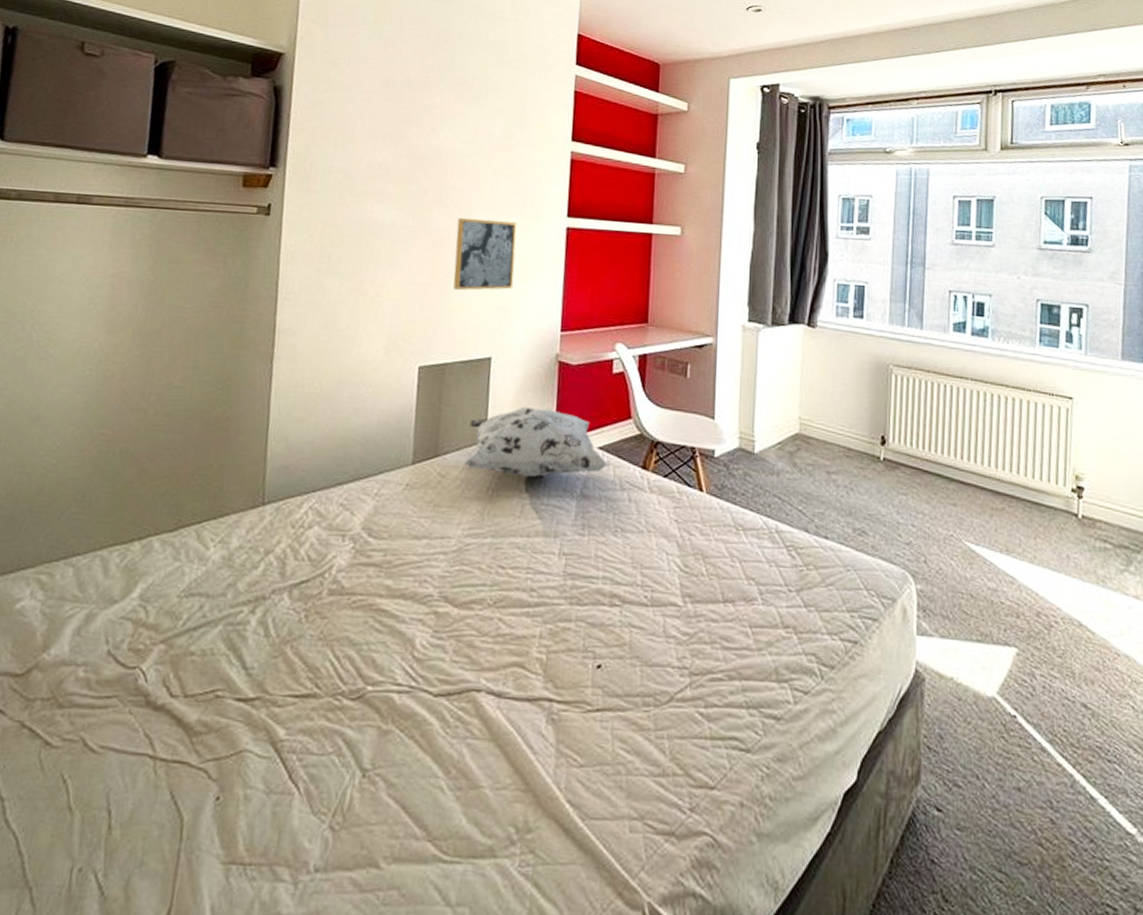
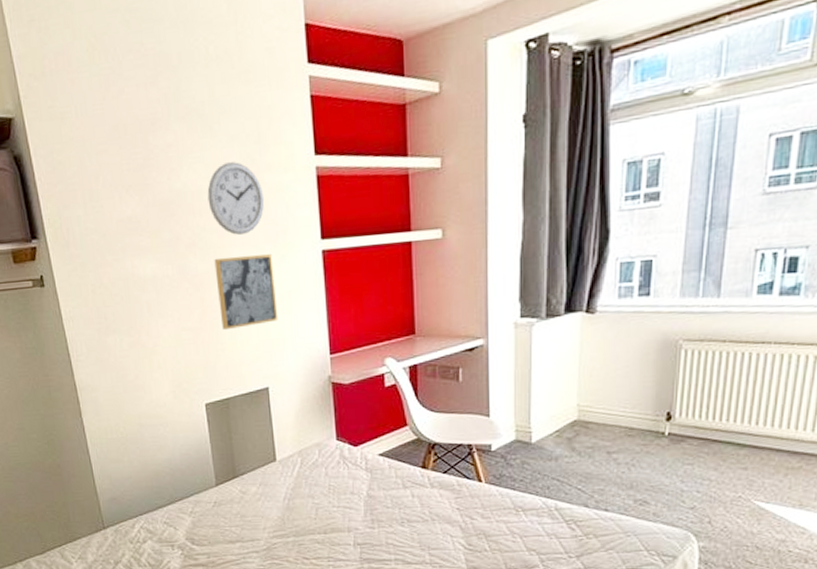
wall clock: none [462,132,518,200] -> present [207,162,265,236]
decorative pillow: present [463,406,609,478] -> none [259,426,391,487]

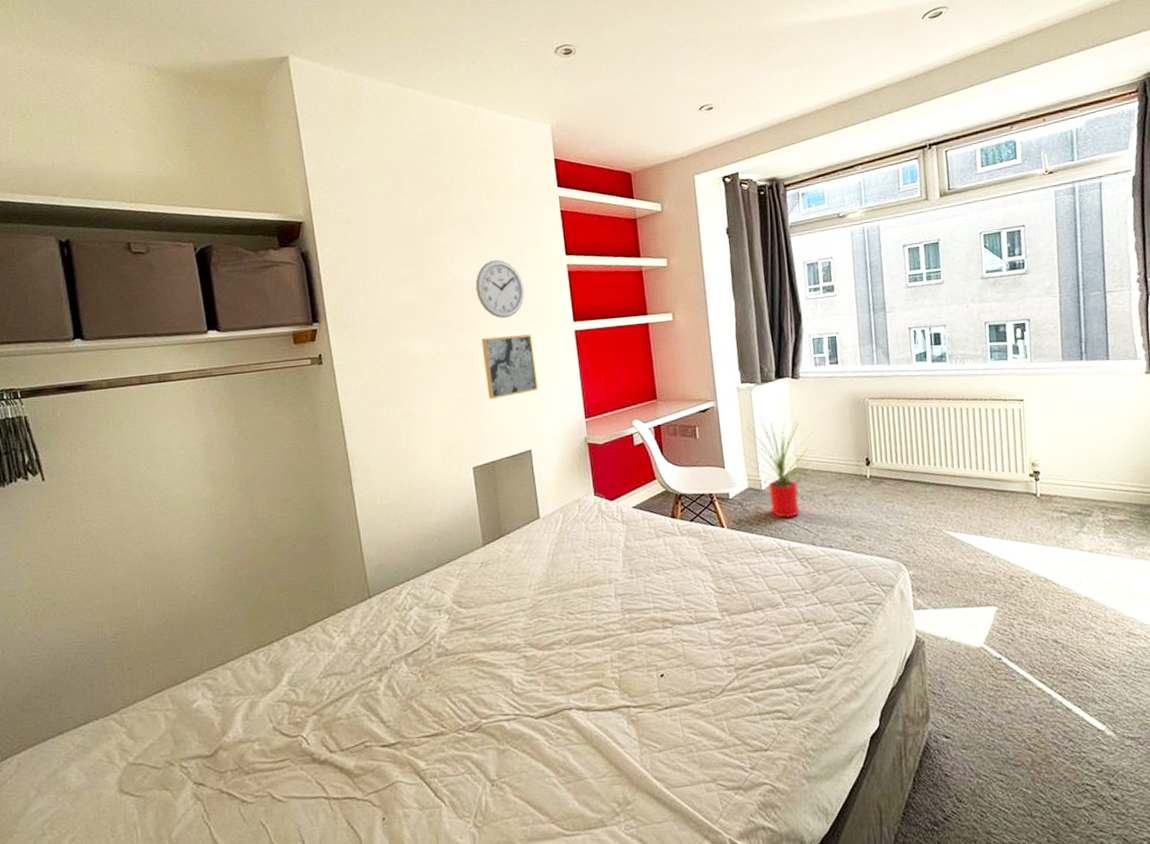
house plant: none [510,358,605,477] -> present [740,416,814,519]

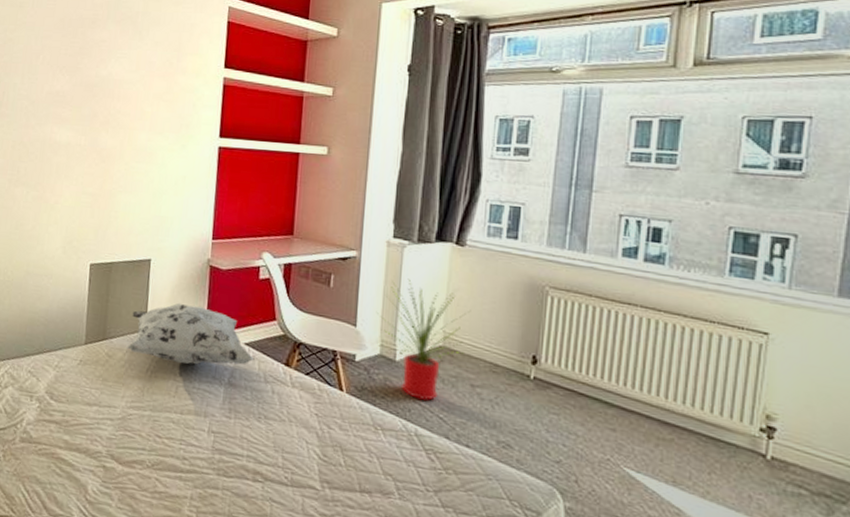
wall clock: present [475,260,525,319] -> none [126,62,176,123]
wall art: present [481,334,539,400] -> none [119,137,174,201]
decorative pillow: none [523,483,644,542] -> present [126,302,255,365]

